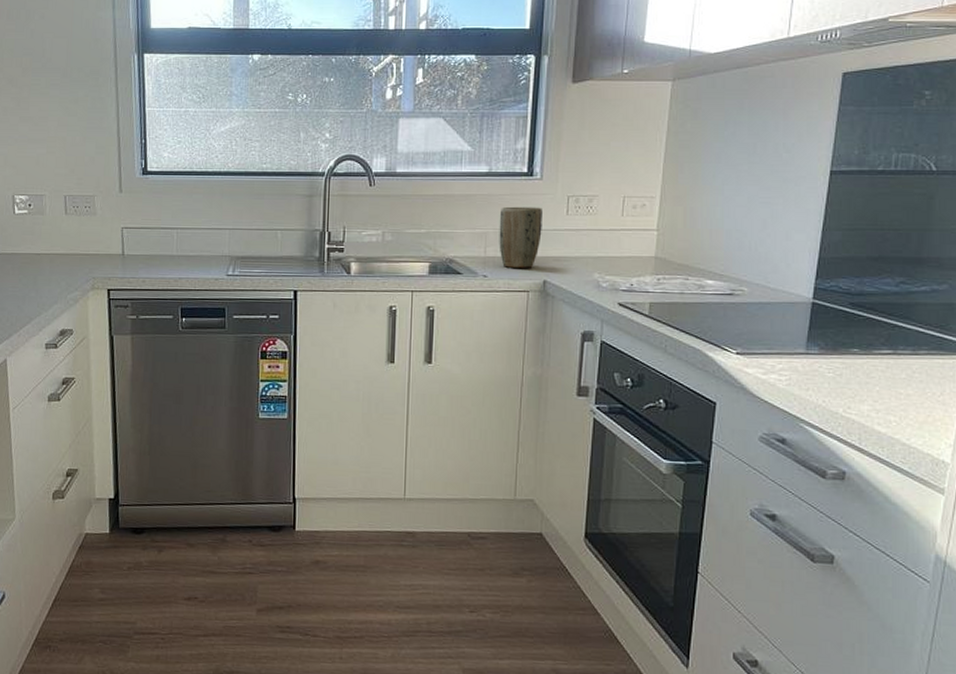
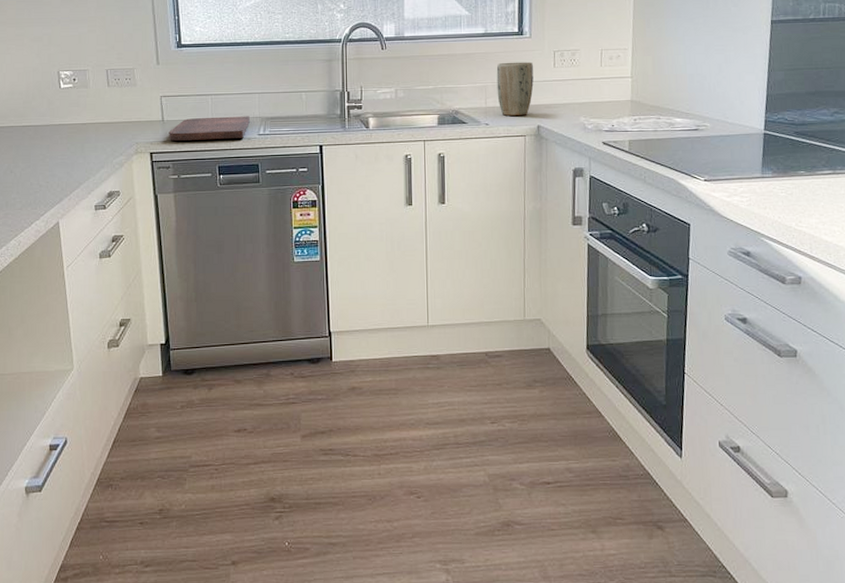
cutting board: none [128,253,219,279] -> present [169,116,251,141]

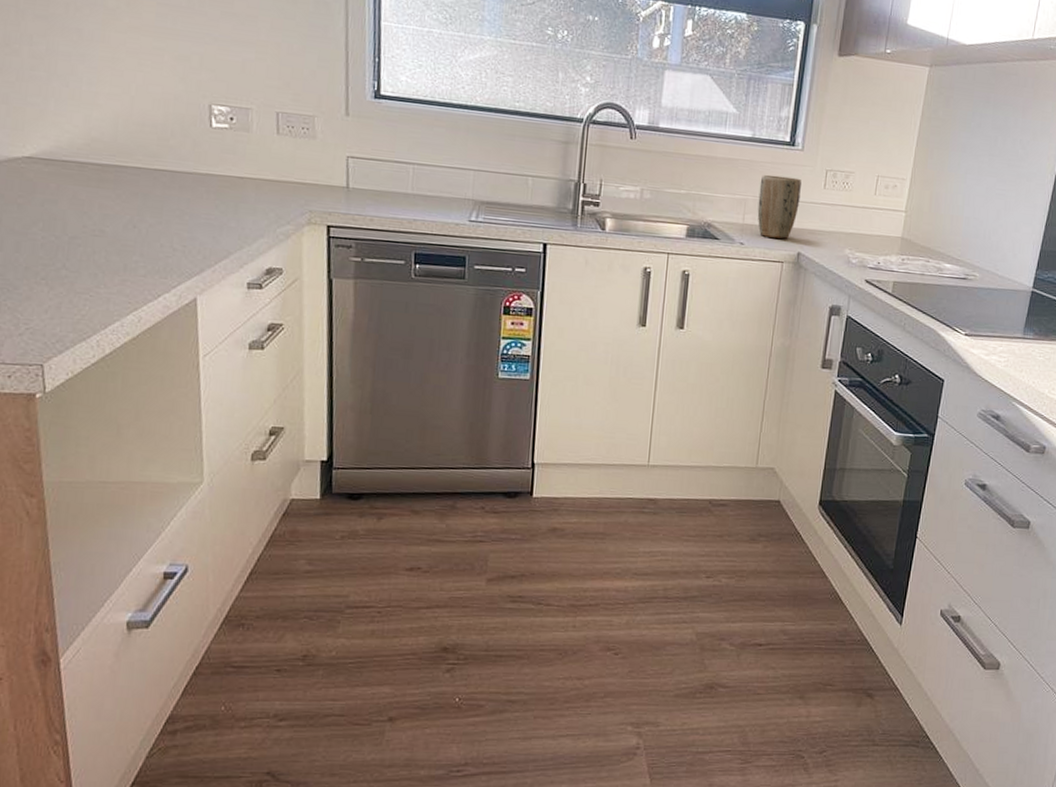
cutting board: present [169,116,251,141] -> none [353,189,461,223]

